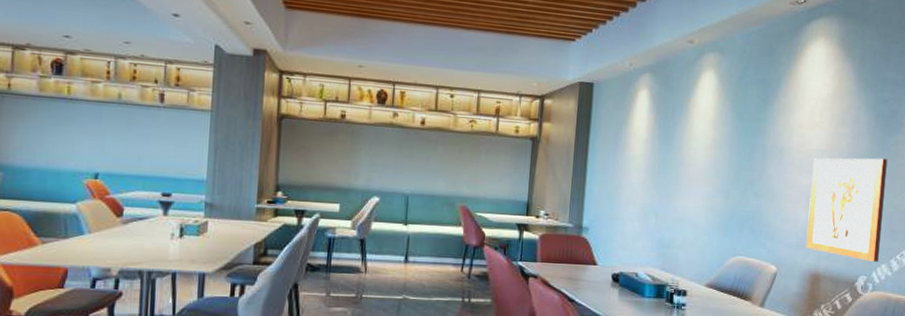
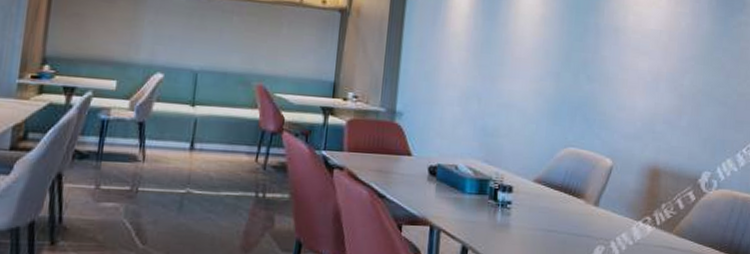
wall art: present [805,158,888,262] -> none [644,39,731,156]

